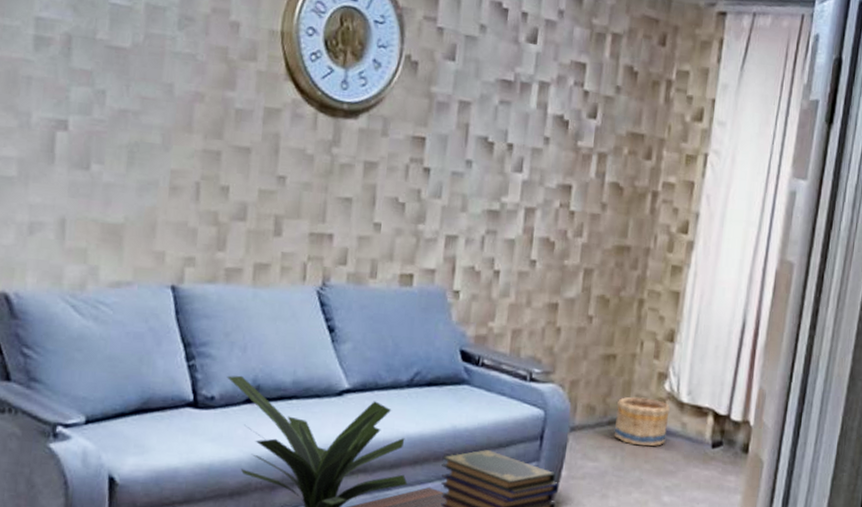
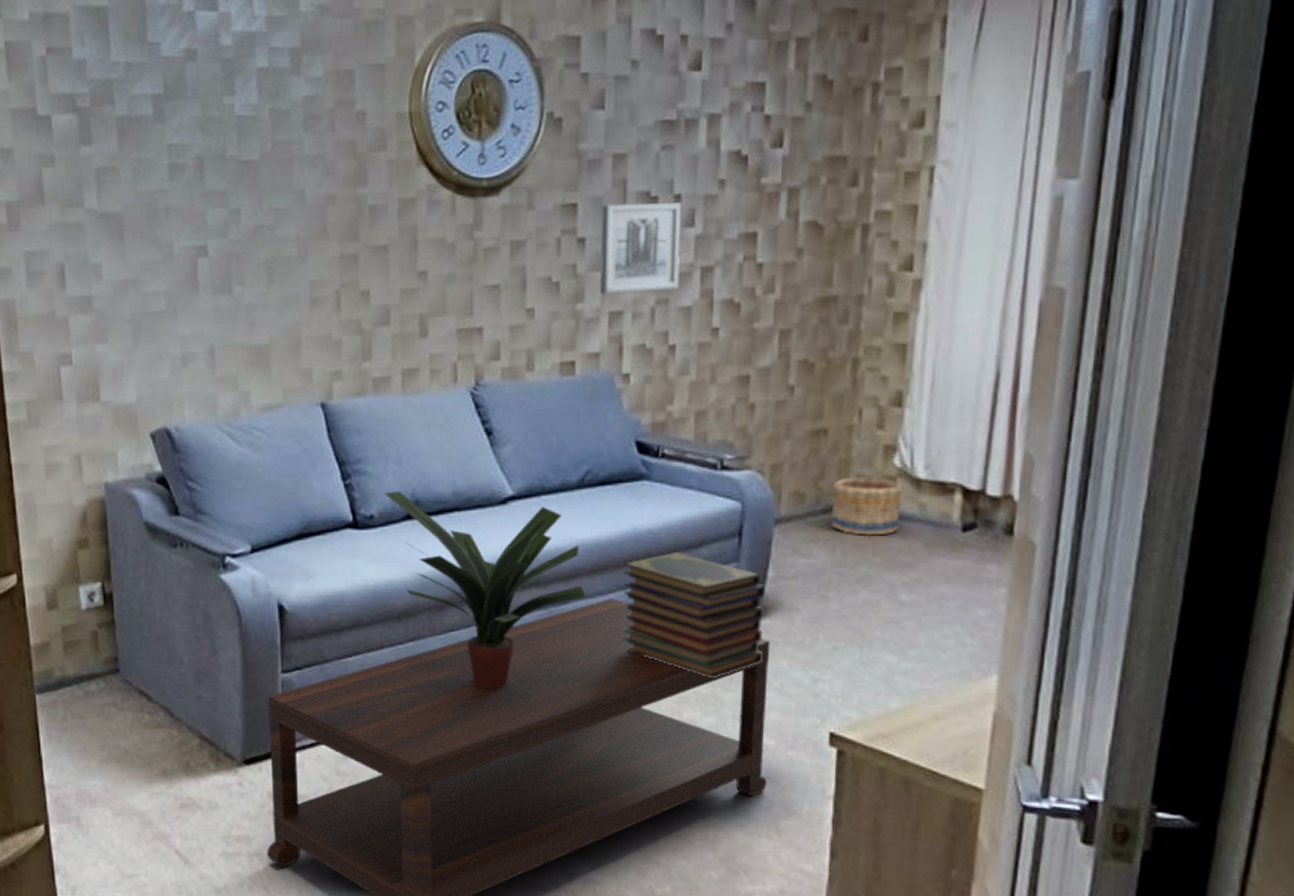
wall art: none [439,142,513,224] -> present [599,203,682,295]

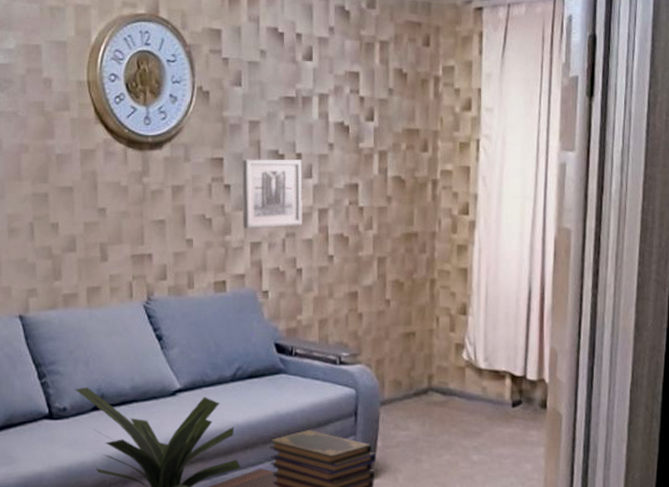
basket: present [830,477,902,536] -> none [420,368,470,412]

